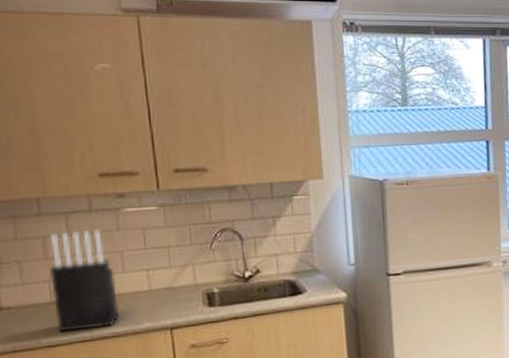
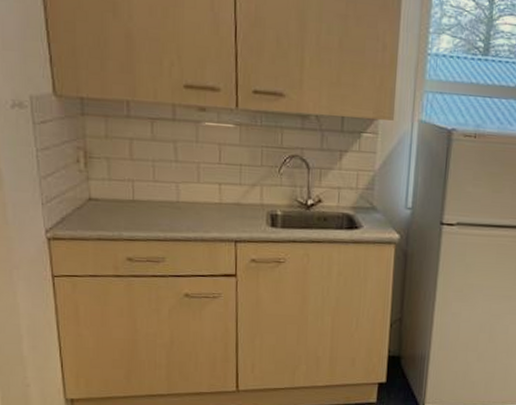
knife block: present [49,230,120,333] -> none [133,136,192,232]

